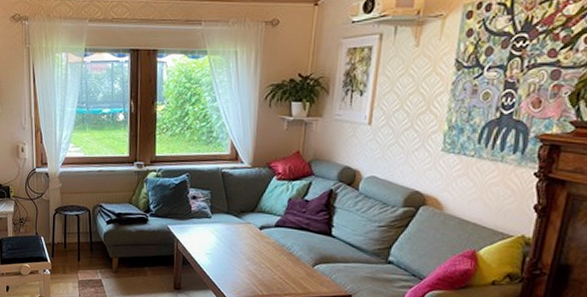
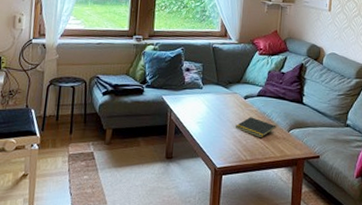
notepad: none [250,249,298,273] -> present [236,117,276,138]

